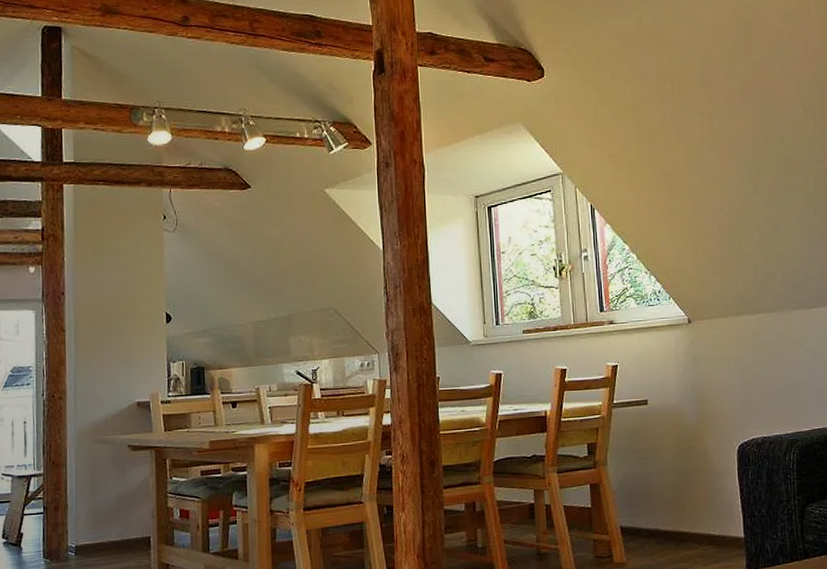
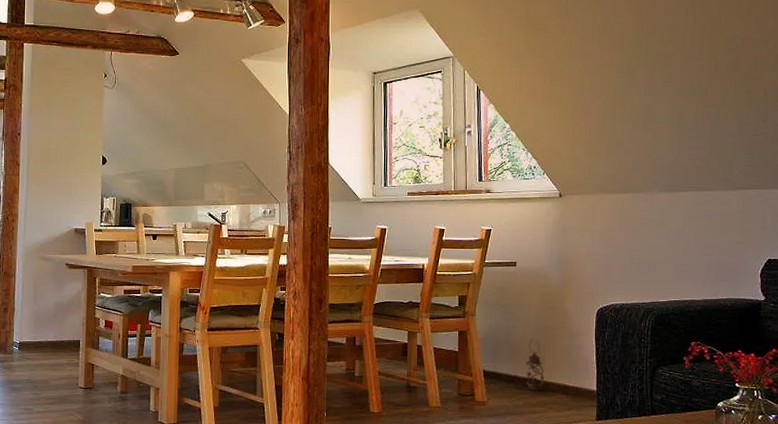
lantern: none [666,486,688,545] -> present [525,339,545,391]

